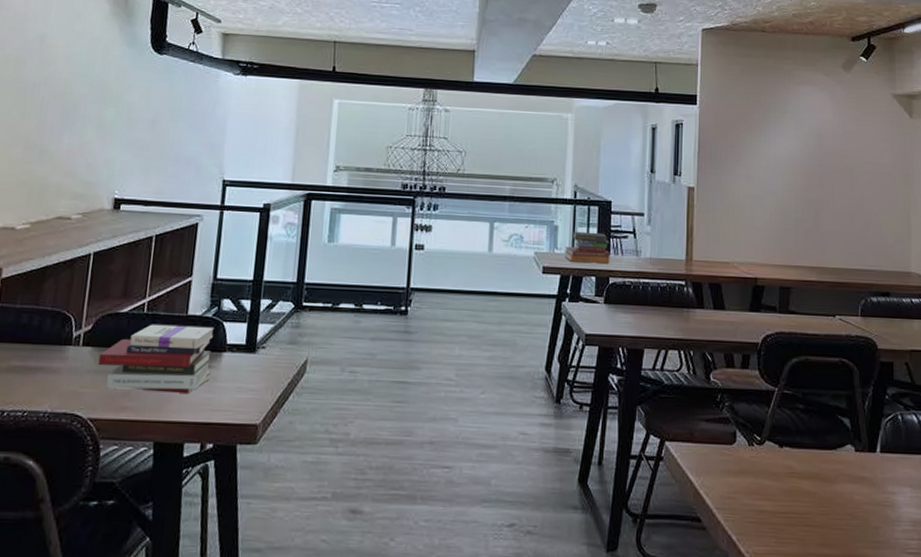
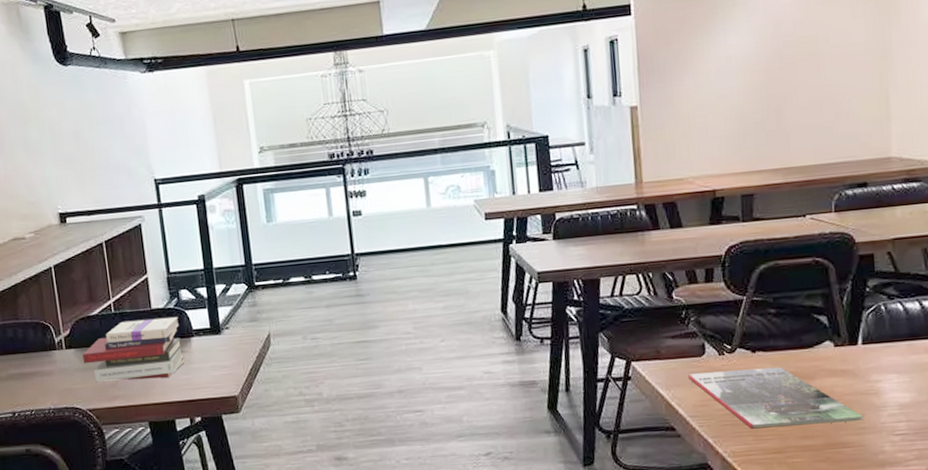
books: present [565,231,610,264] -> none [505,169,554,204]
magazine: none [718,462,879,533] -> present [688,366,863,429]

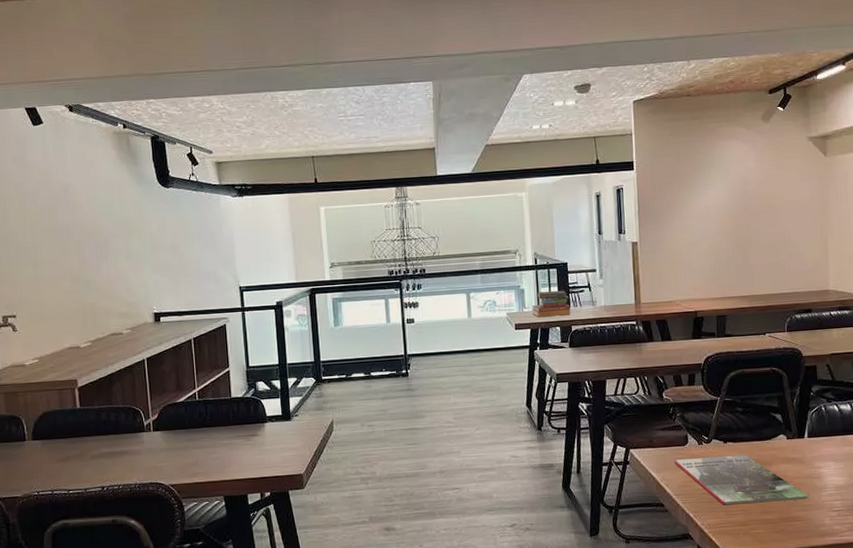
books: present [82,316,186,382] -> none [168,404,259,461]
books: none [505,169,554,204] -> present [532,290,571,317]

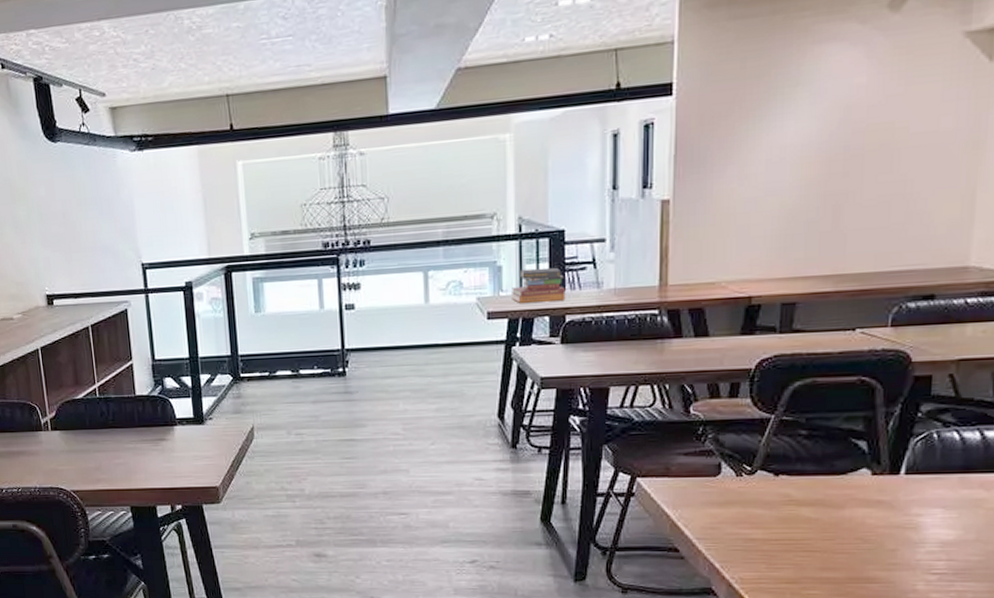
magazine: present [674,455,809,506] -> none [699,492,896,556]

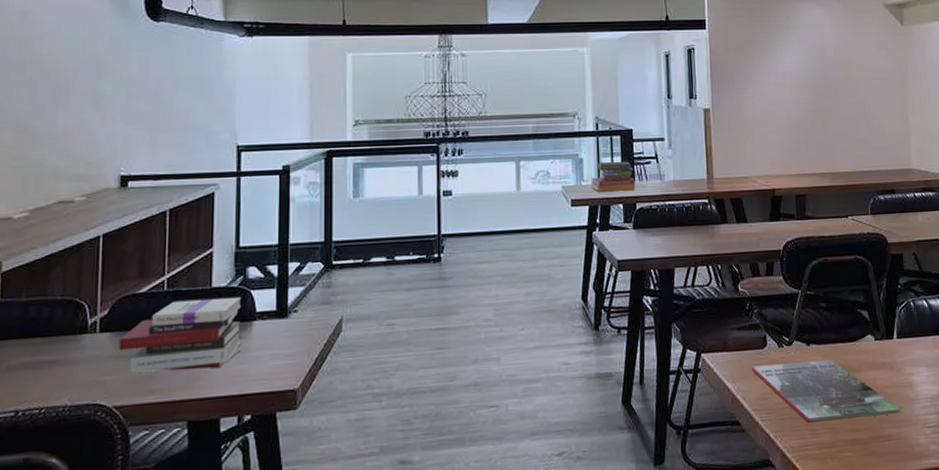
books: none [67,404,168,465] -> present [119,296,243,373]
magazine: none [699,492,896,556] -> present [752,359,901,423]

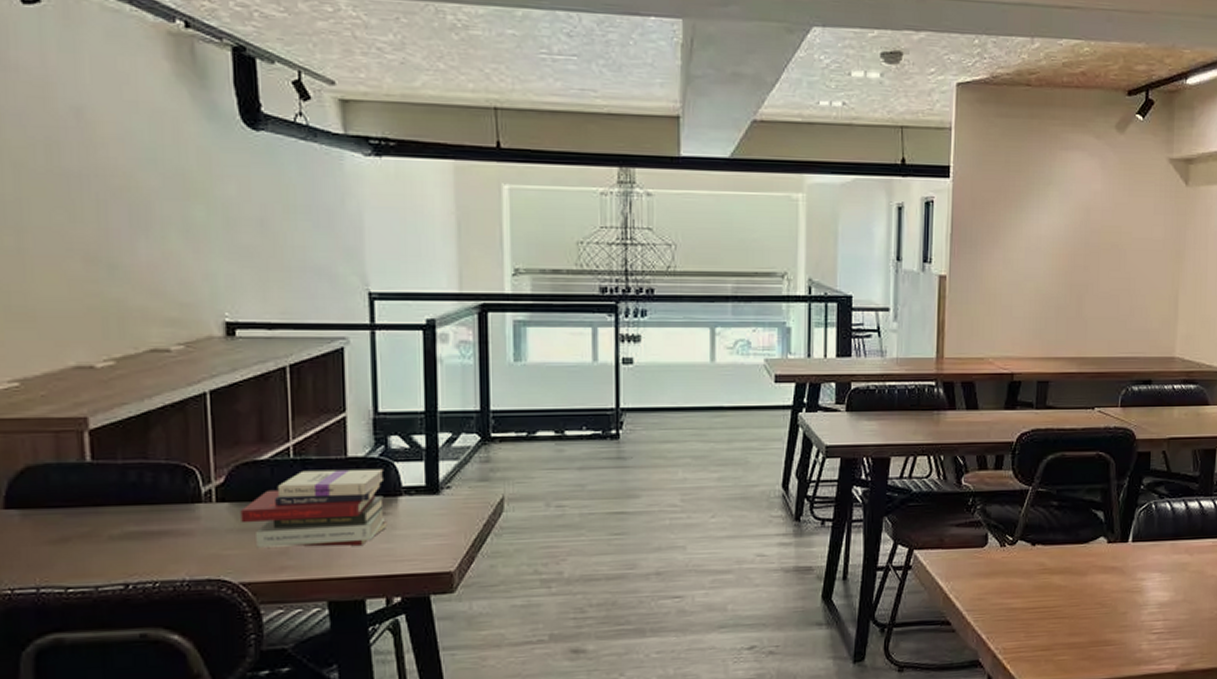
books: present [591,161,636,192] -> none [800,332,852,367]
magazine: present [752,359,901,423] -> none [969,561,1126,625]

